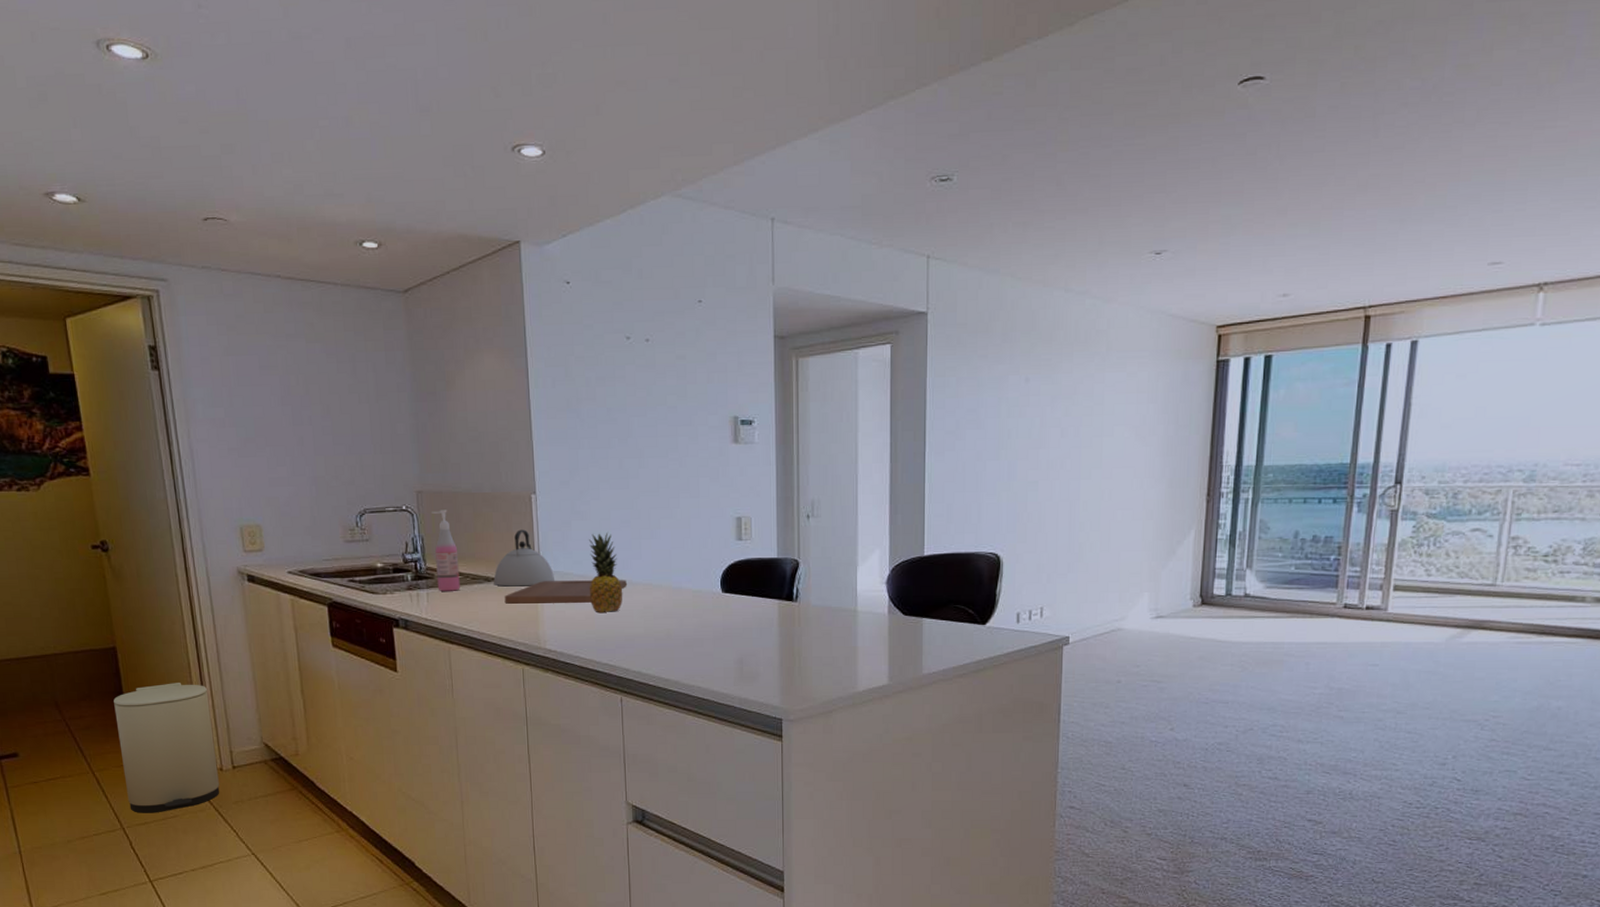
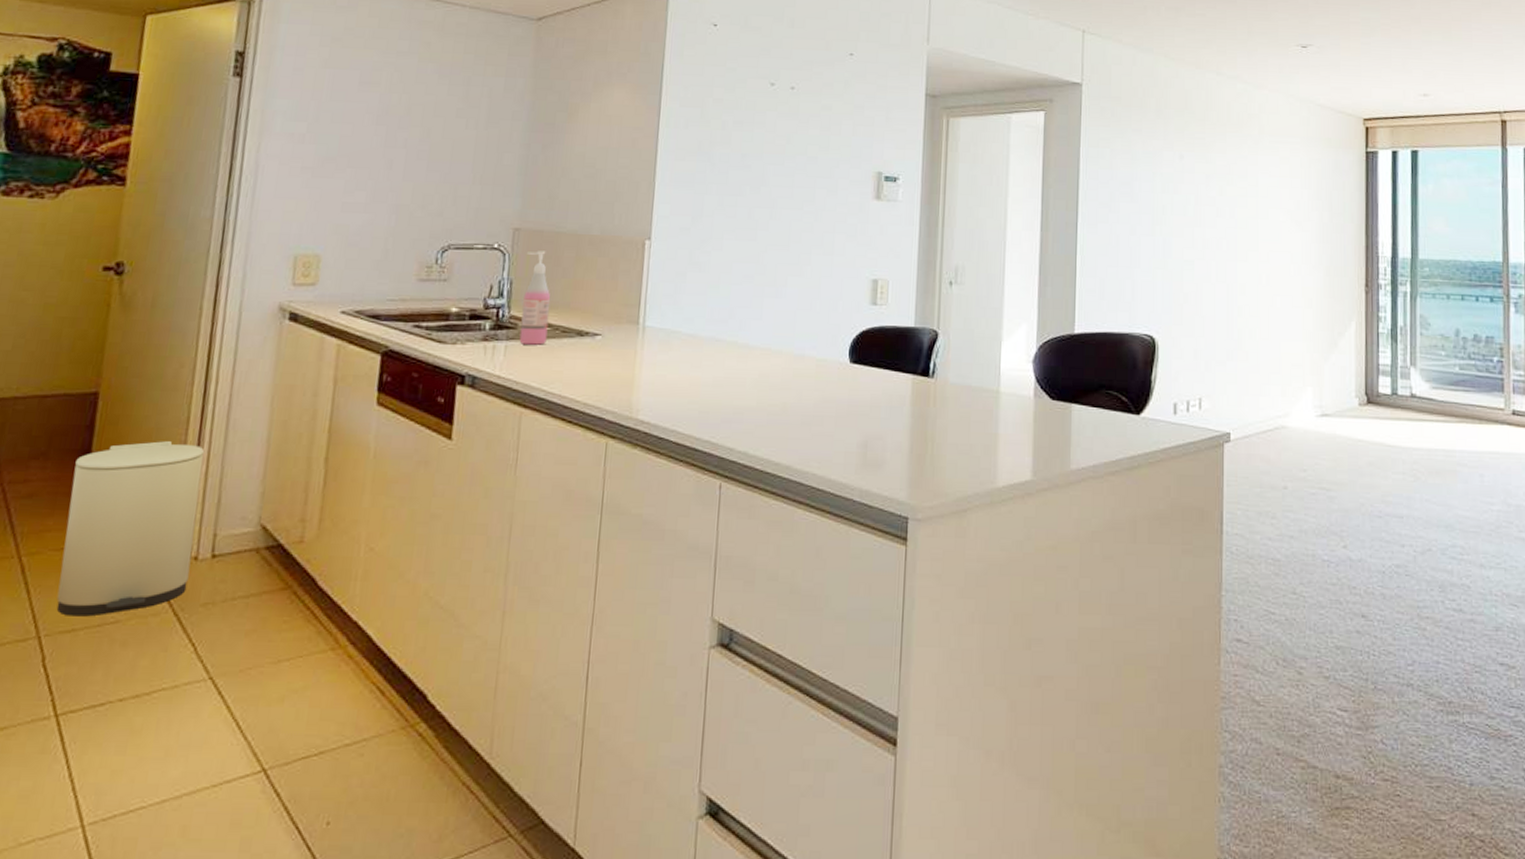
kettle: present [493,529,555,587] -> none [587,278,660,344]
cutting board: present [504,580,627,604] -> none [596,339,742,367]
fruit: present [589,533,623,614] -> none [696,288,737,380]

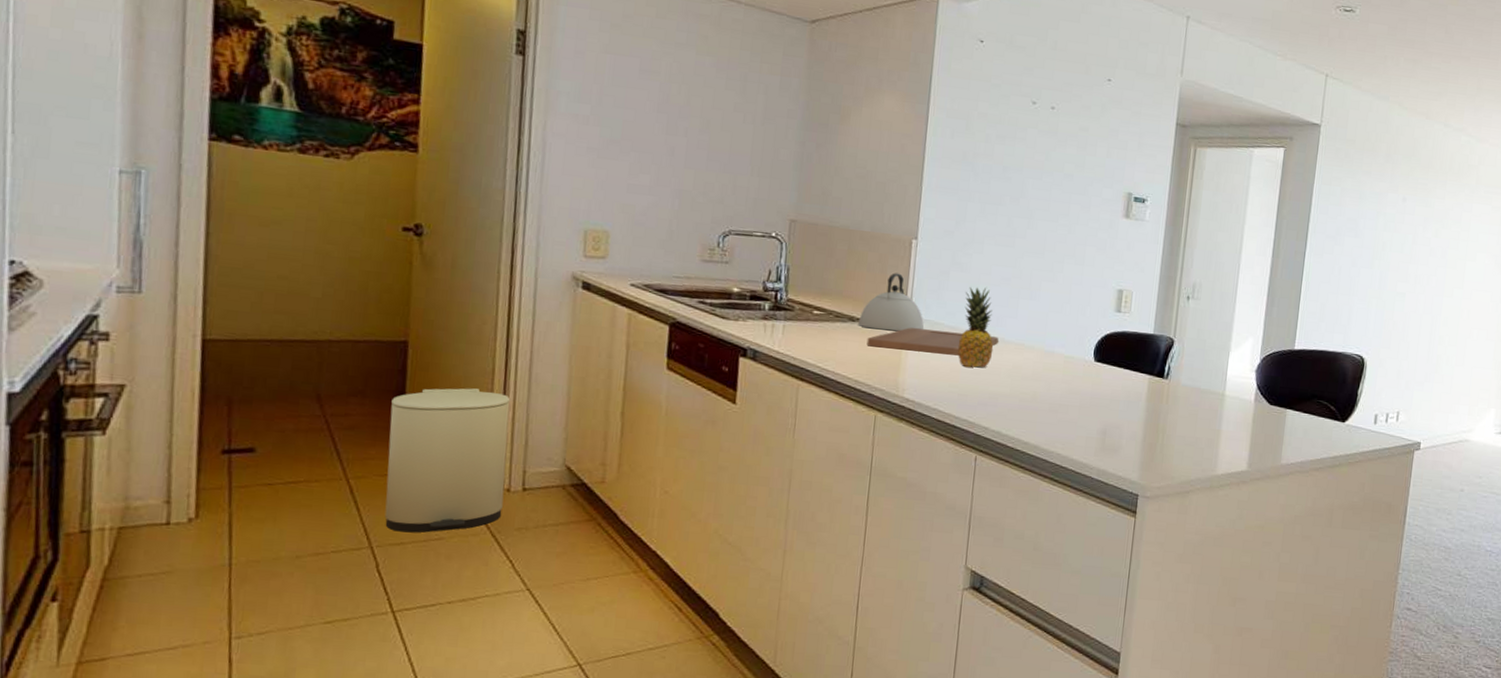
soap dispenser: present [519,251,551,345] -> none [796,242,825,327]
kettle: none [587,278,660,344] -> present [858,273,925,332]
cutting board: none [596,339,742,367] -> present [866,328,999,356]
fruit: none [696,288,737,380] -> present [957,287,993,368]

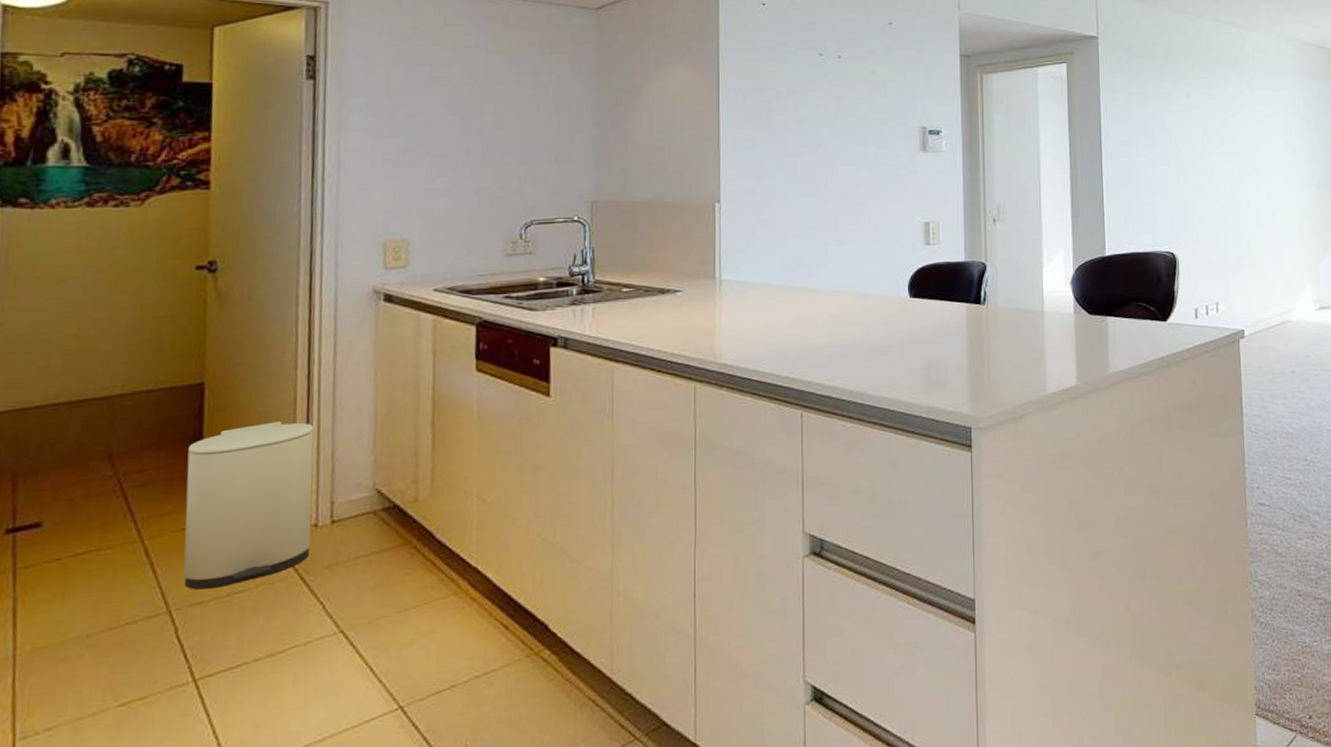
kettle: present [858,273,925,332] -> none [669,238,736,298]
cutting board: present [866,328,999,356] -> none [679,288,811,317]
fruit: present [957,287,993,368] -> none [771,240,807,324]

